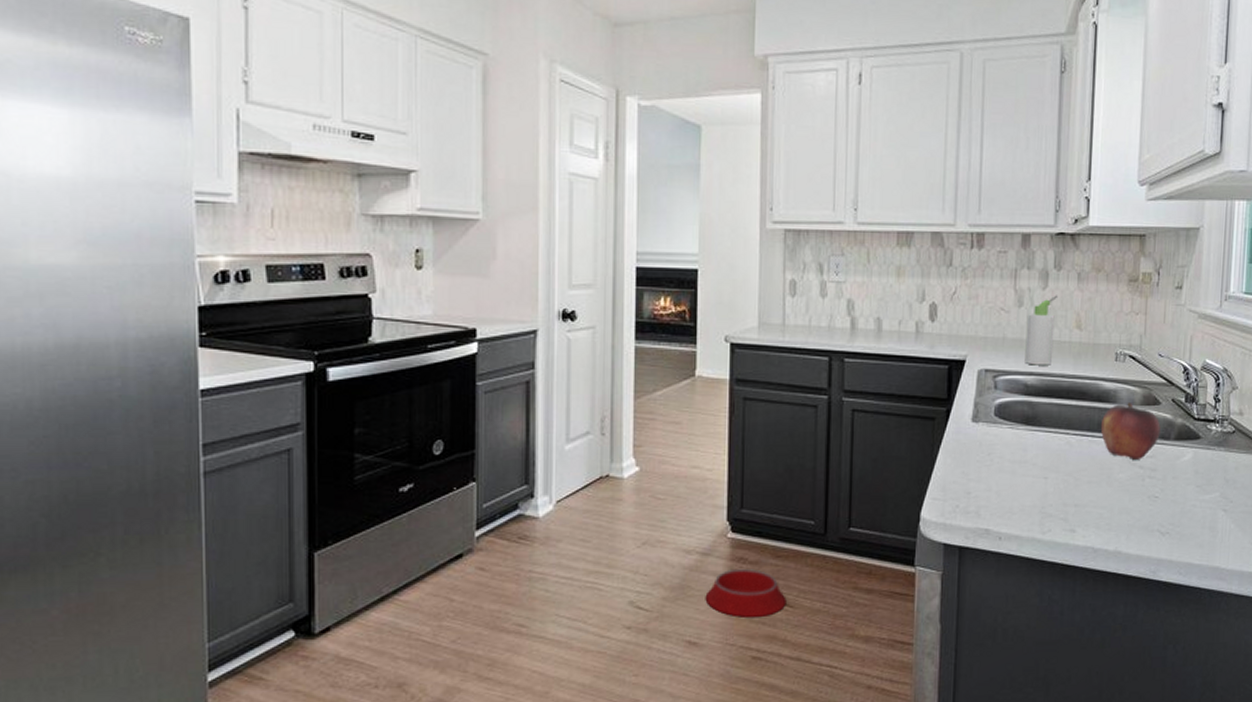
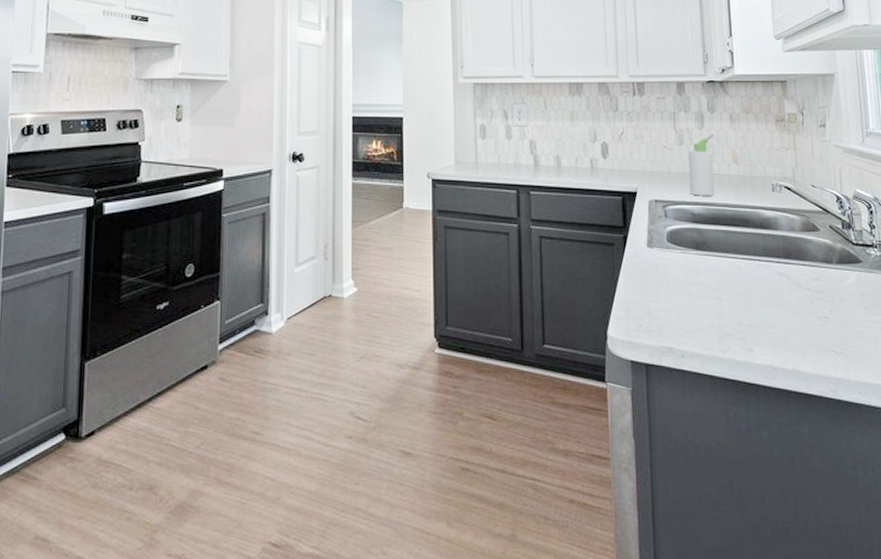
pet bowl: present [705,569,787,618] -> none [417,383,490,429]
fruit: present [1100,403,1161,460] -> none [765,229,823,282]

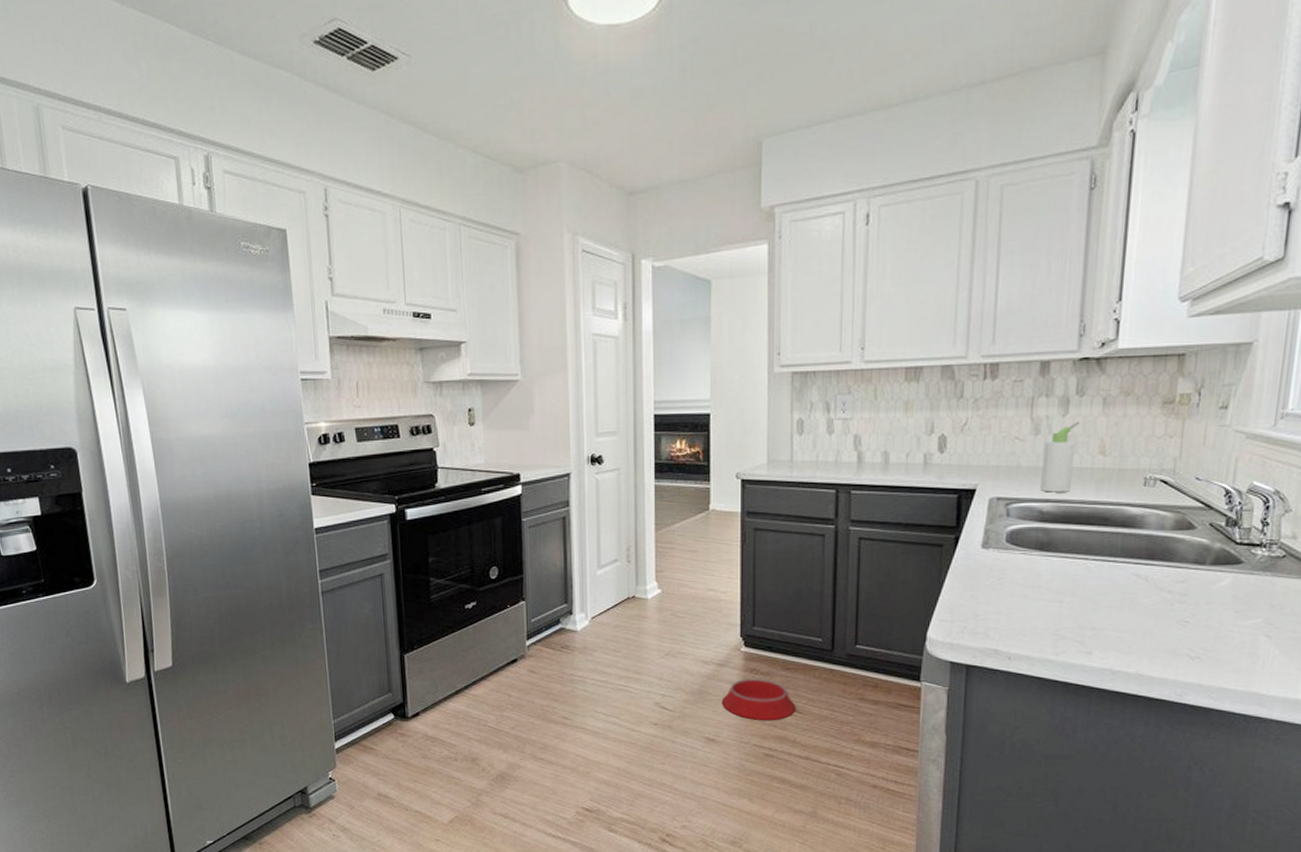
pet bowl: none [417,383,490,429] -> present [721,679,796,720]

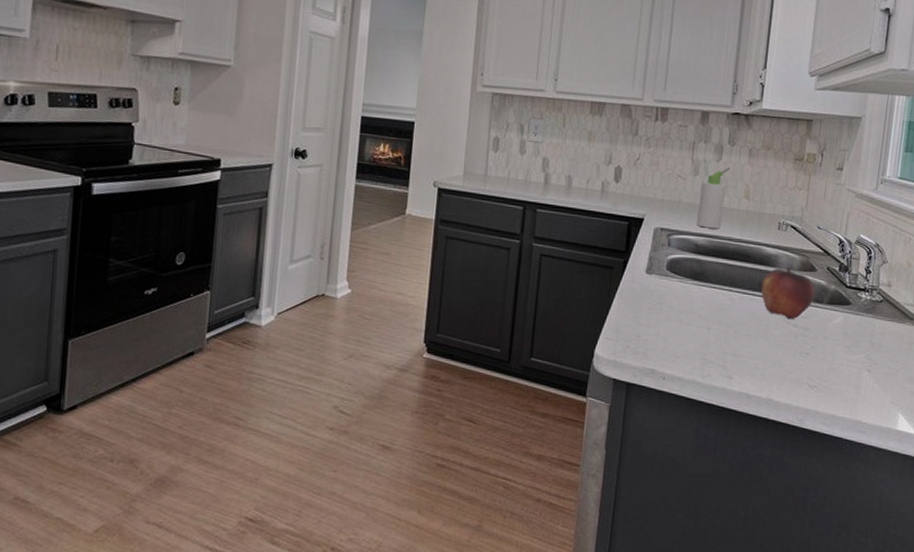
pet bowl: present [721,679,796,720] -> none [399,386,471,429]
fruit: none [1124,528,1195,584] -> present [760,267,815,319]

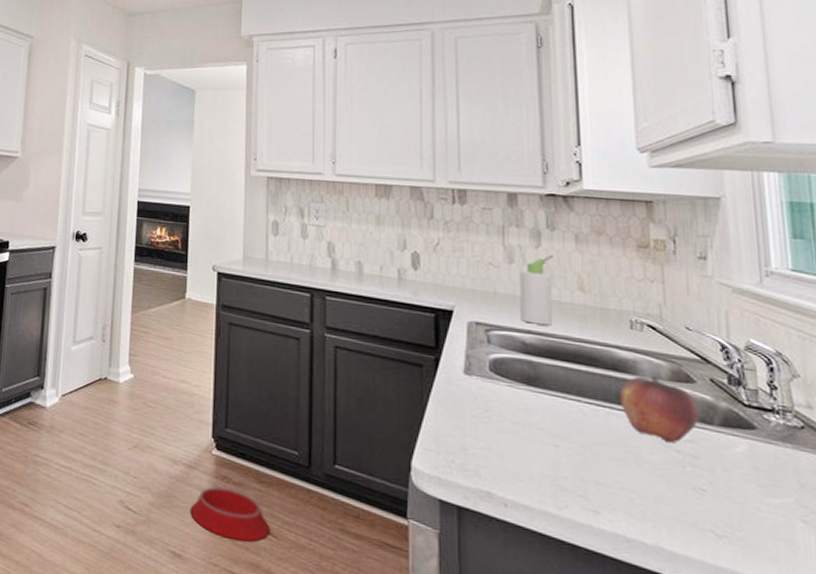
pet bowl: none [399,386,471,429] -> present [190,487,270,542]

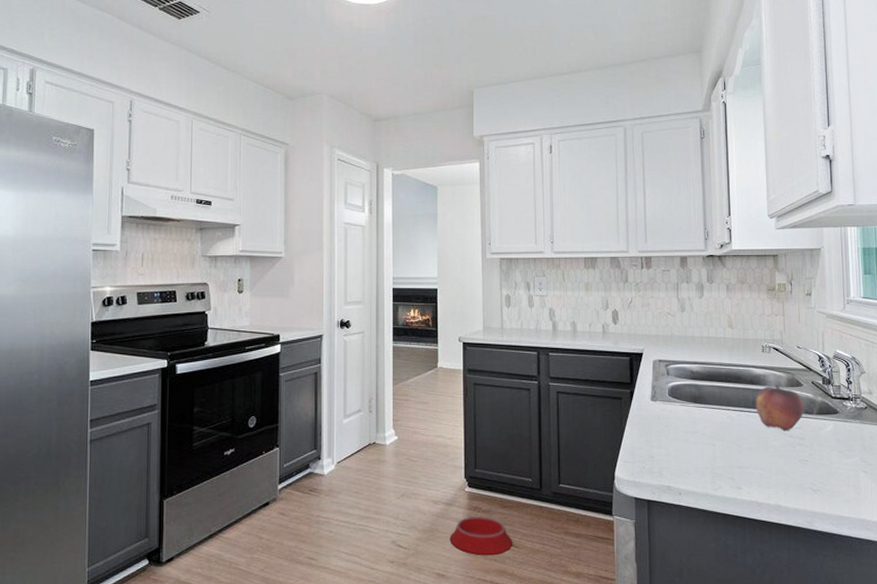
bottle: present [519,254,554,326] -> none [688,302,713,356]

